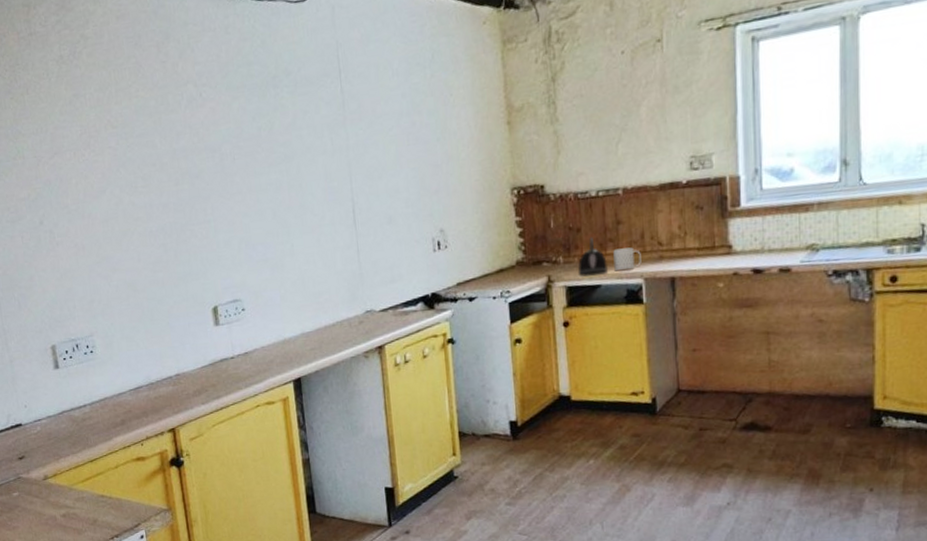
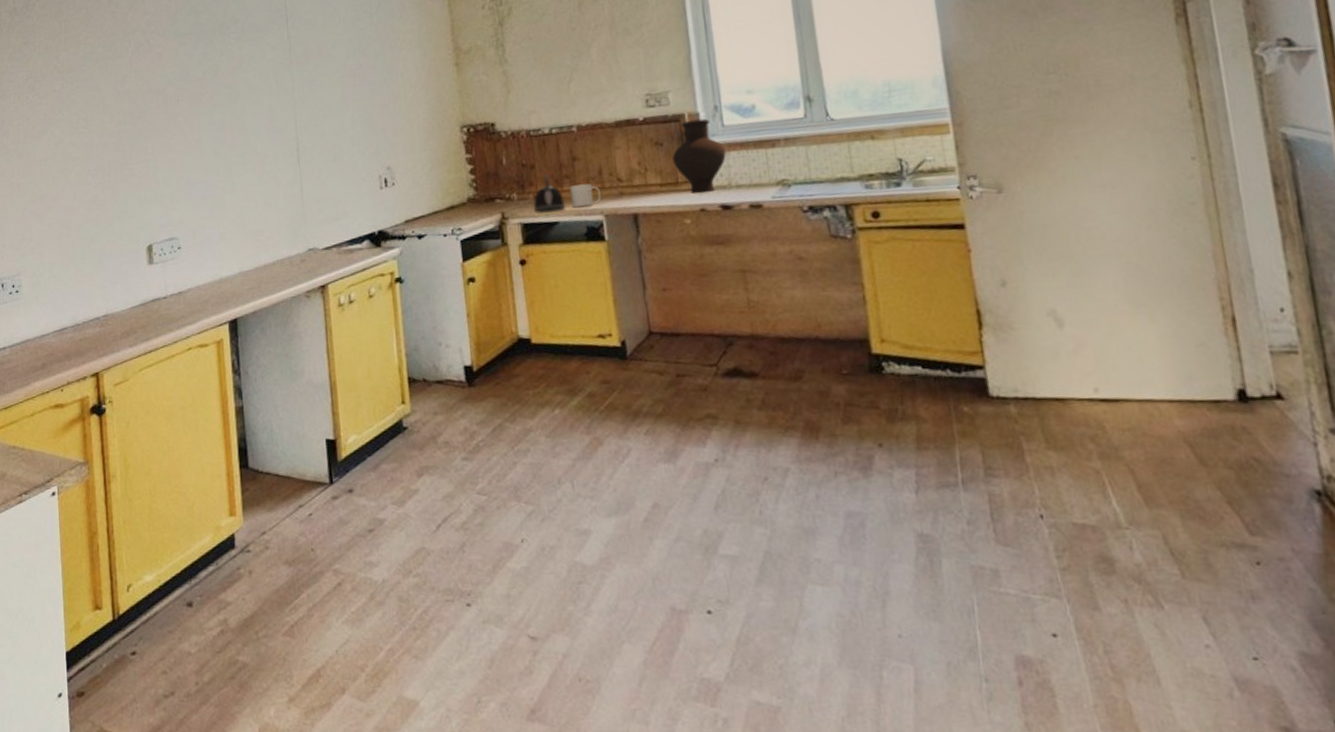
vase: none [711,181,762,259] -> present [672,118,726,195]

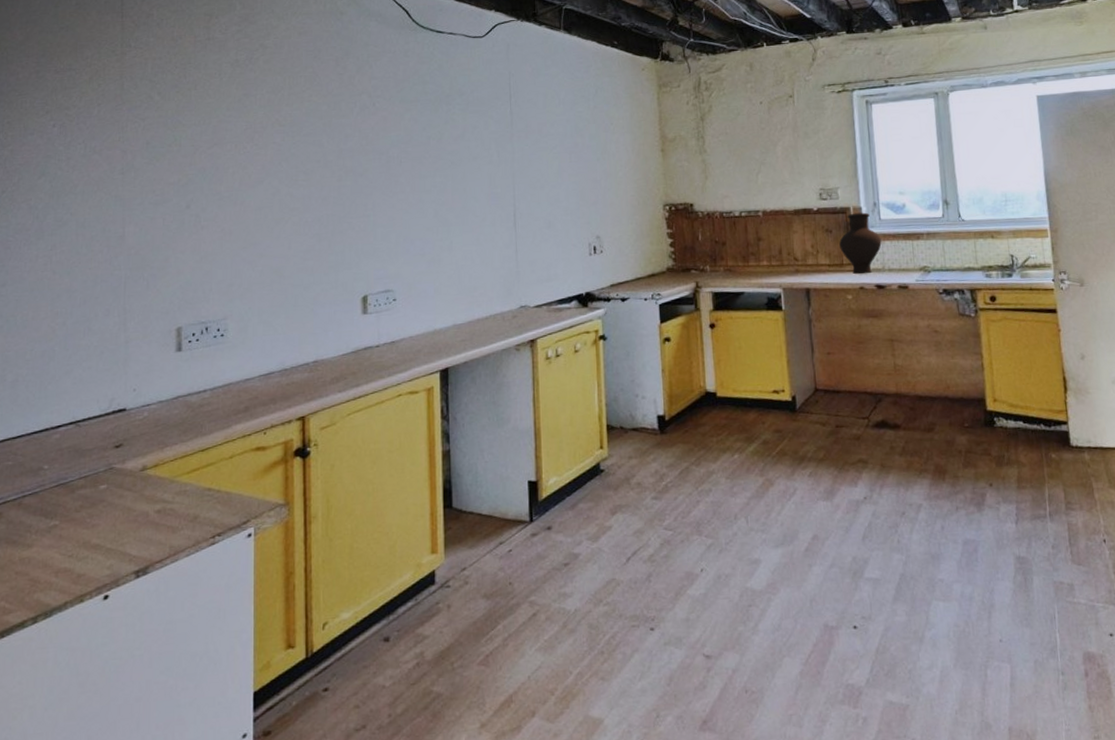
kettle: present [533,173,566,214] -> none [723,250,751,284]
mug: present [570,183,601,209] -> none [755,261,780,282]

